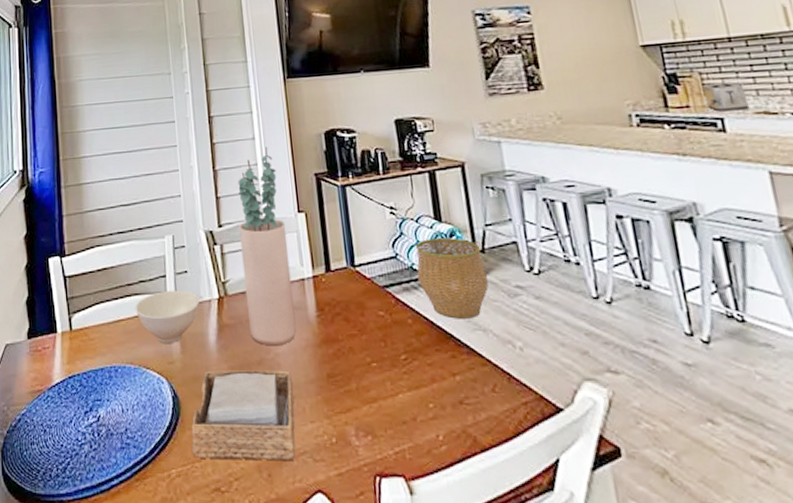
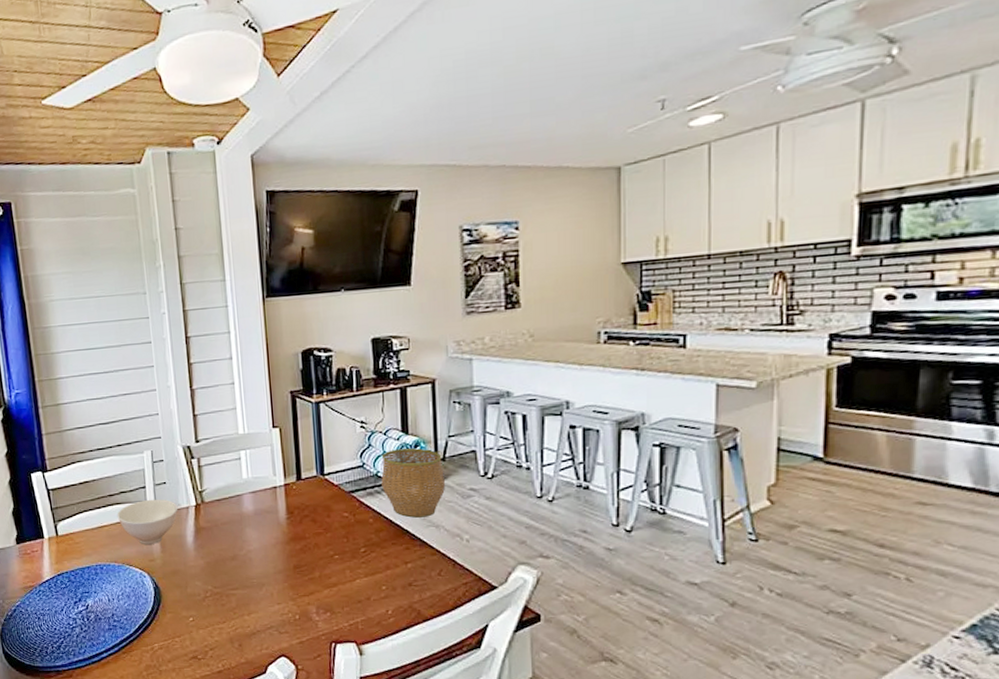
napkin holder: present [191,370,296,461] -> none [171,563,264,635]
vase: present [238,147,297,346] -> none [215,366,268,544]
toaster: present [702,81,750,112] -> none [672,299,713,329]

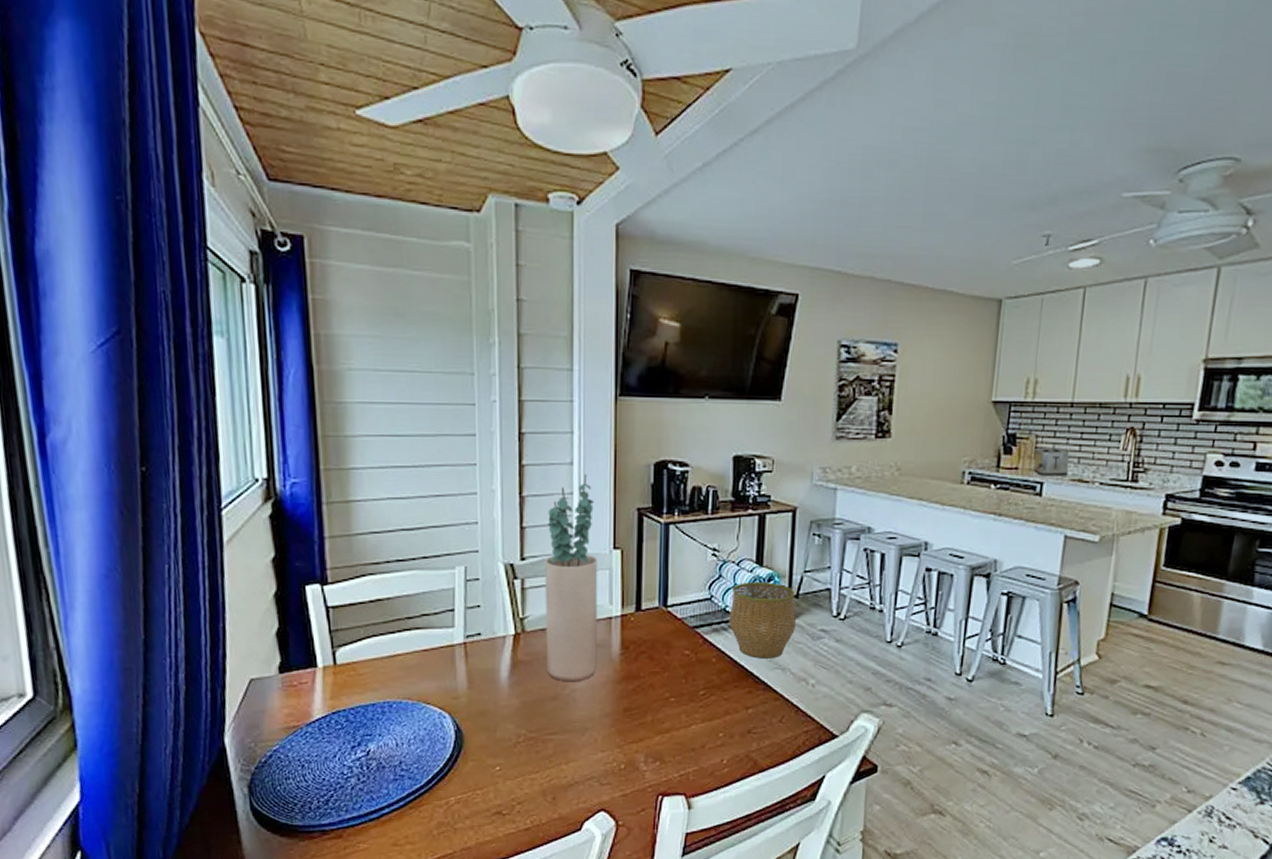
bowl: present [117,499,178,545] -> none [415,625,493,680]
vase: none [215,366,268,544] -> present [545,475,598,682]
toaster: none [672,299,713,329] -> present [1032,447,1070,476]

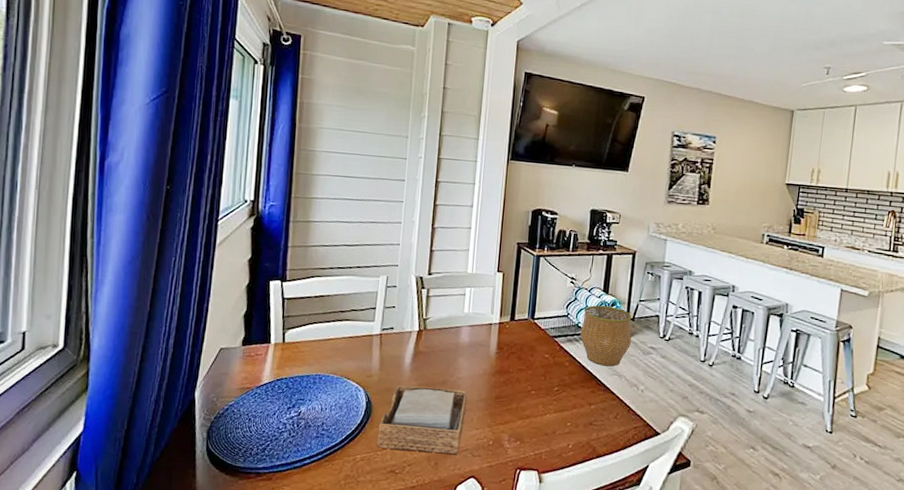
napkin holder: none [473,705,588,786] -> present [376,385,468,455]
vase: present [545,475,598,682] -> none [440,215,486,372]
toaster: present [1032,447,1070,476] -> none [816,220,845,244]

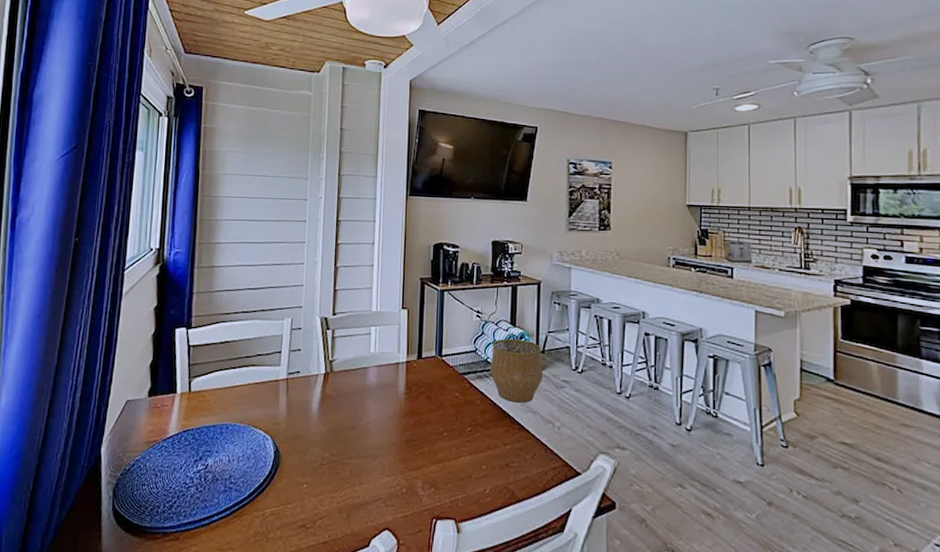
napkin holder: present [376,385,468,455] -> none [285,432,378,506]
toaster: none [816,220,845,244] -> present [723,240,753,263]

